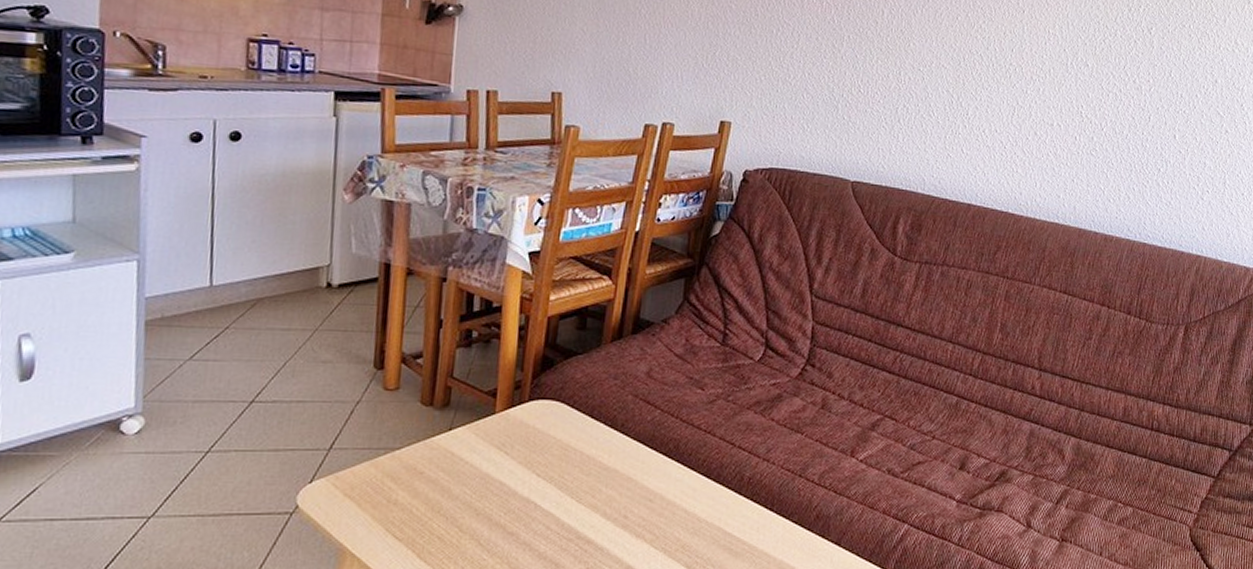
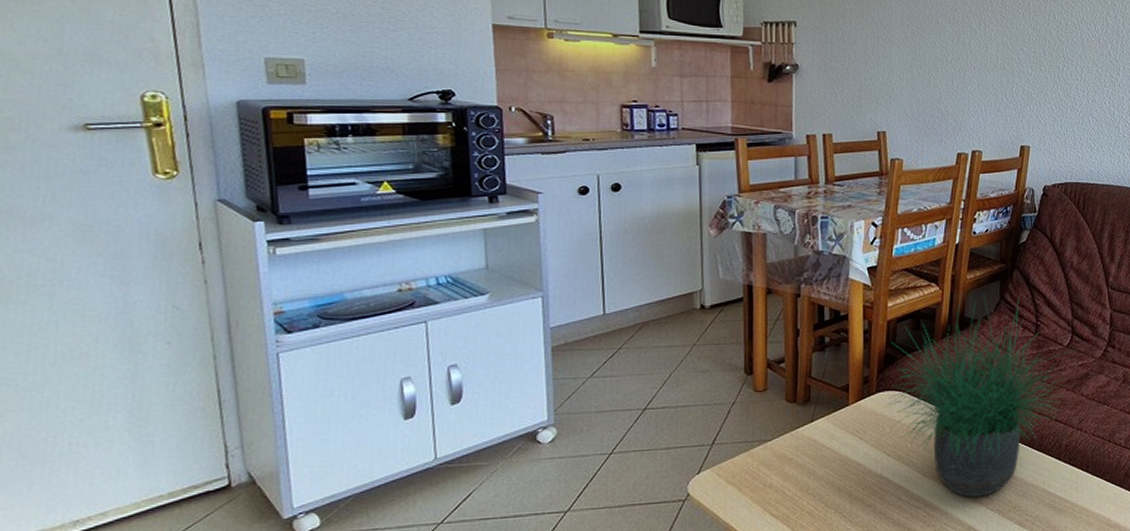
potted plant: none [541,289,774,531] -> present [888,292,1080,497]

